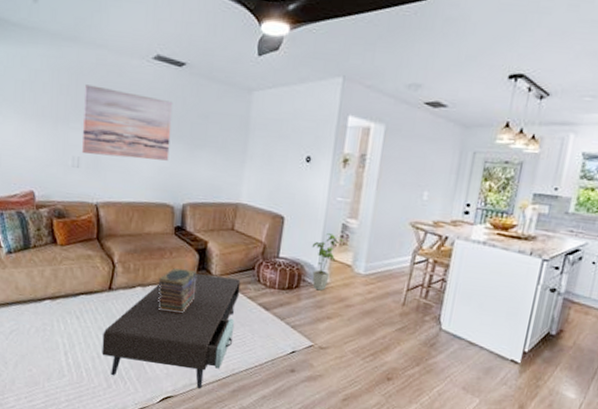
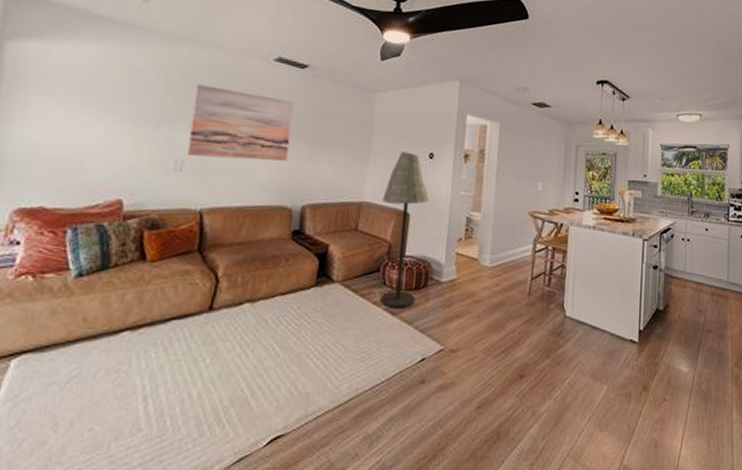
coffee table: present [102,274,241,388] -> none [194,282,365,419]
book stack: present [157,268,198,314] -> none [269,277,317,330]
floor lamp: none [255,154,305,306] -> present [380,151,430,309]
house plant: present [311,233,343,291] -> none [438,228,468,288]

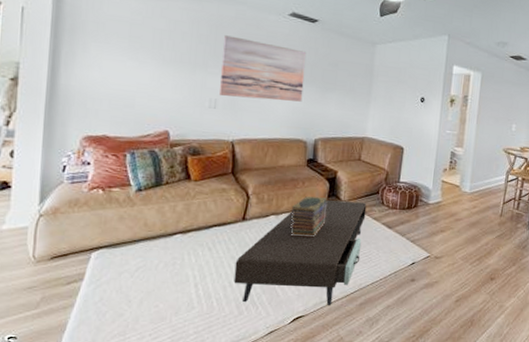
coffee table: none [194,282,365,419] -> present [233,200,367,305]
book stack: none [269,277,317,330] -> present [290,196,328,238]
floor lamp: present [380,151,430,309] -> none [379,95,421,224]

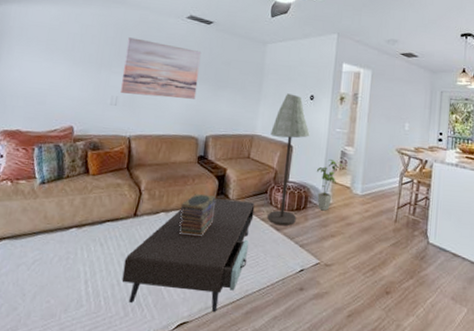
floor lamp: none [379,95,421,224] -> present [267,93,310,226]
house plant: none [426,160,452,209] -> present [316,159,343,211]

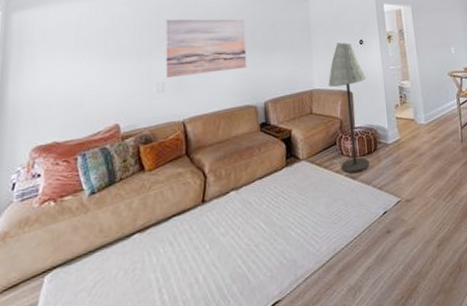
coffee table: present [121,198,255,312] -> none [199,157,330,298]
book stack: present [178,194,216,237] -> none [250,160,288,210]
house plant: present [316,159,343,211] -> none [379,97,403,149]

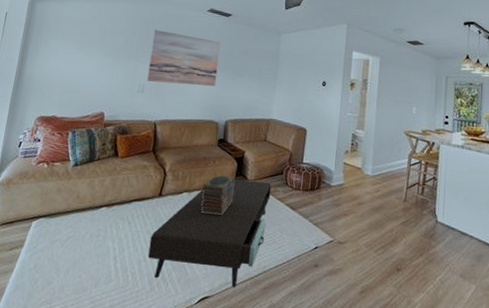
coffee table: none [199,157,330,298] -> present [148,179,272,287]
book stack: none [250,160,288,210] -> present [200,175,236,216]
floor lamp: present [328,42,370,174] -> none [283,80,323,205]

